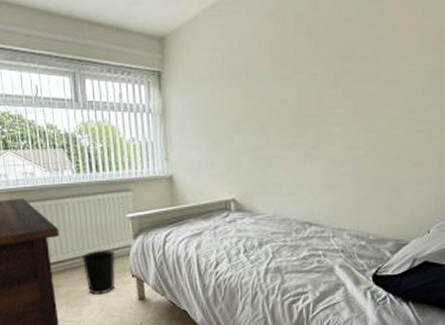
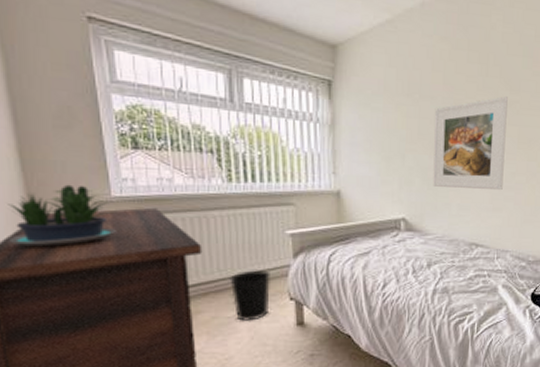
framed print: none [261,66,341,167] -> present [433,96,508,191]

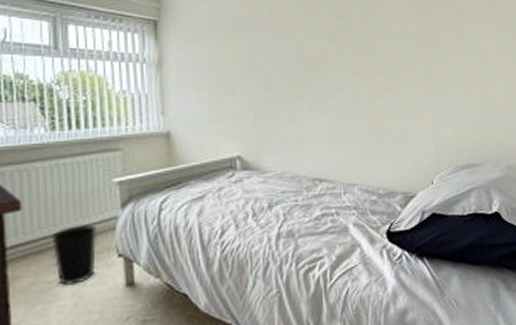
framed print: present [433,96,508,191] -> none [264,24,342,121]

